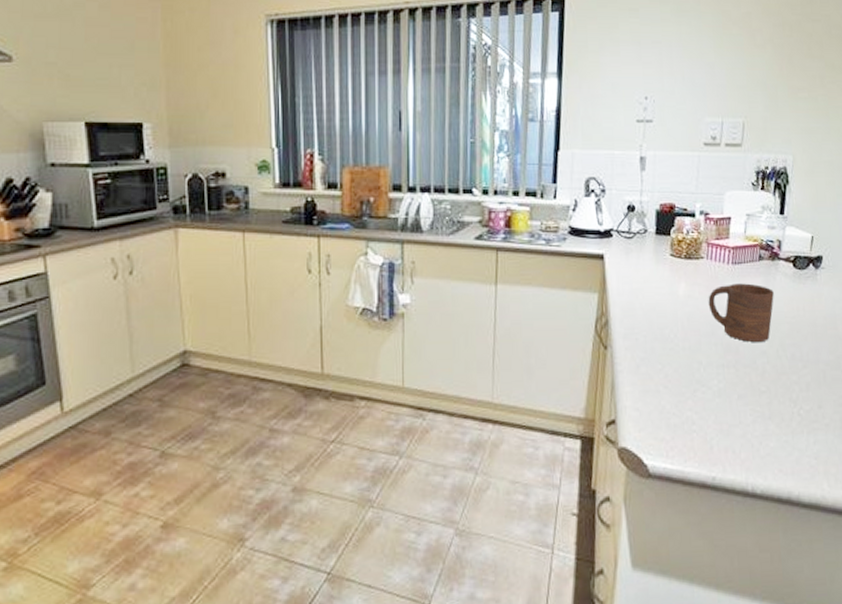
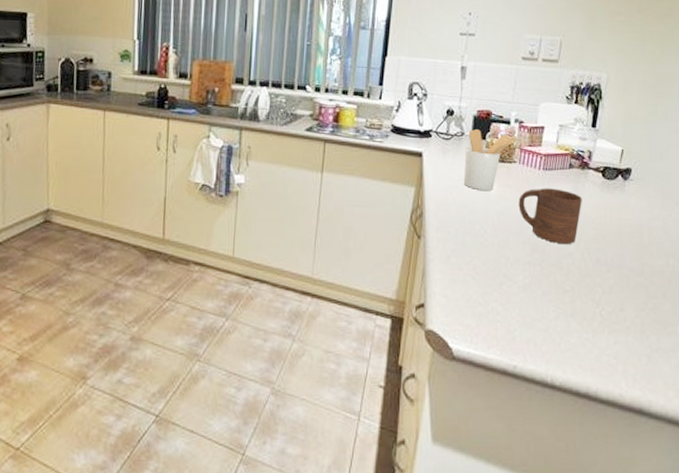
utensil holder: none [649,224,702,292] -> present [464,128,516,191]

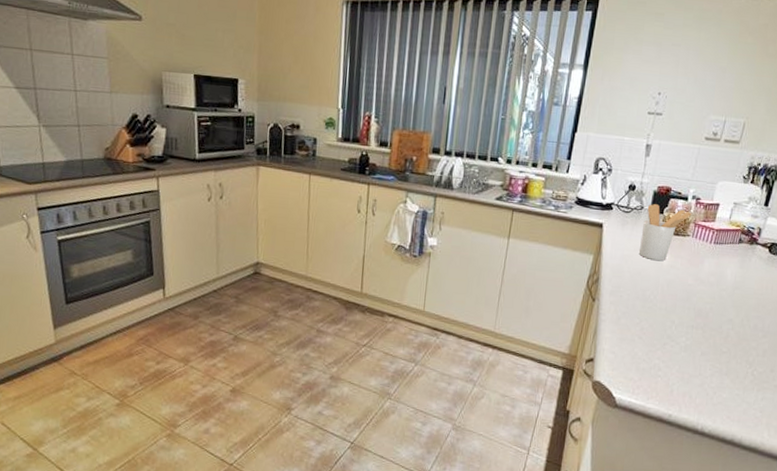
cup: present [518,188,582,244] -> none [687,260,748,311]

